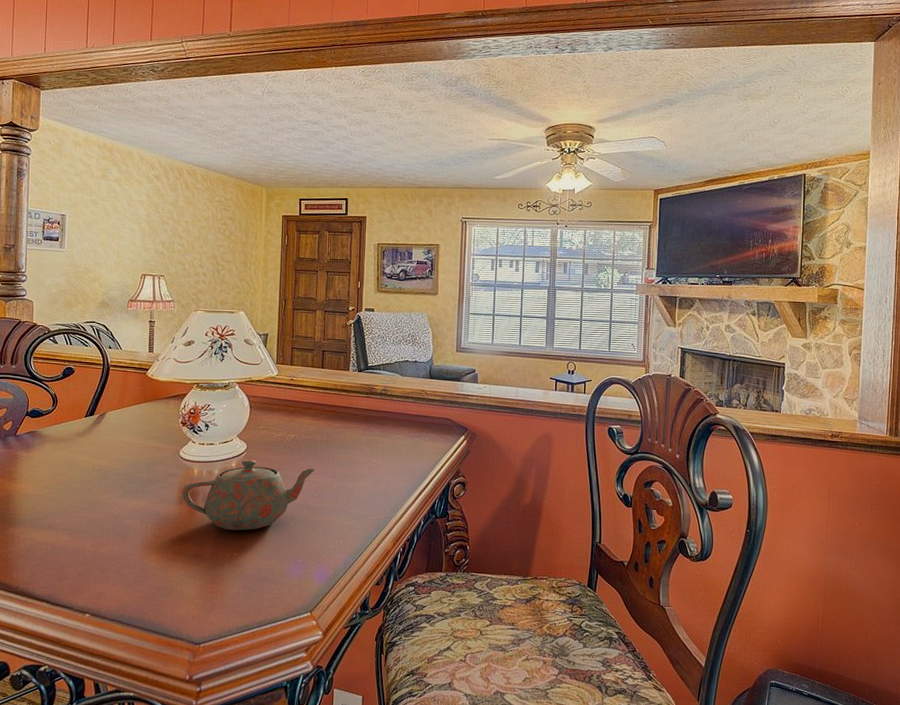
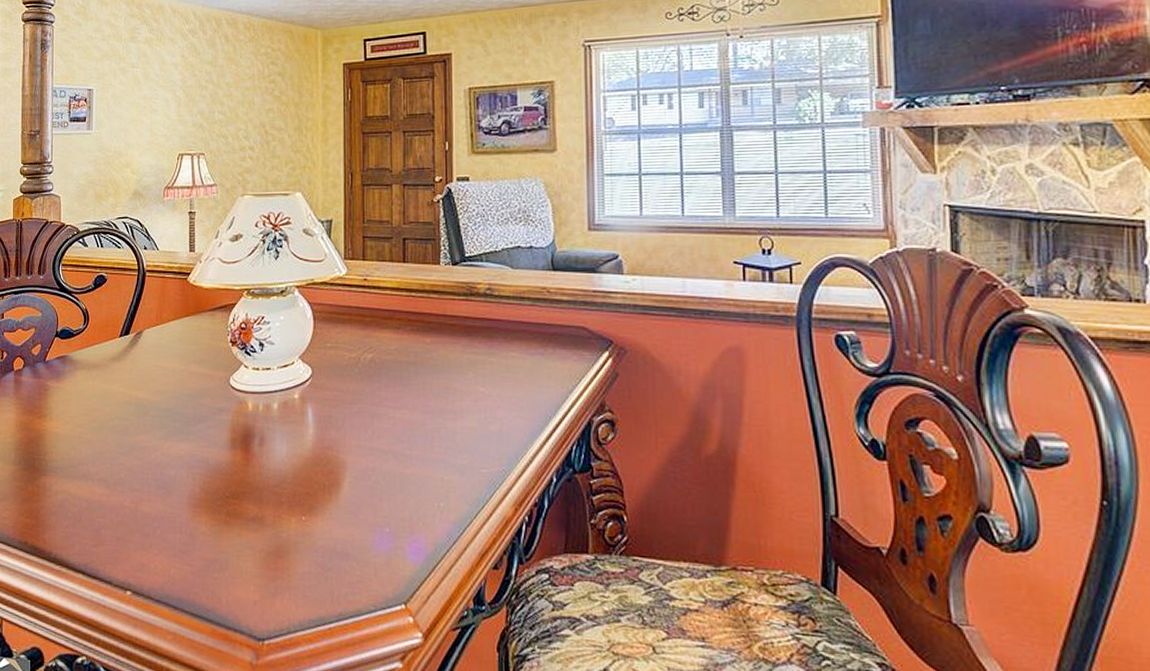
teapot: present [181,459,317,531] -> none [233,389,404,486]

